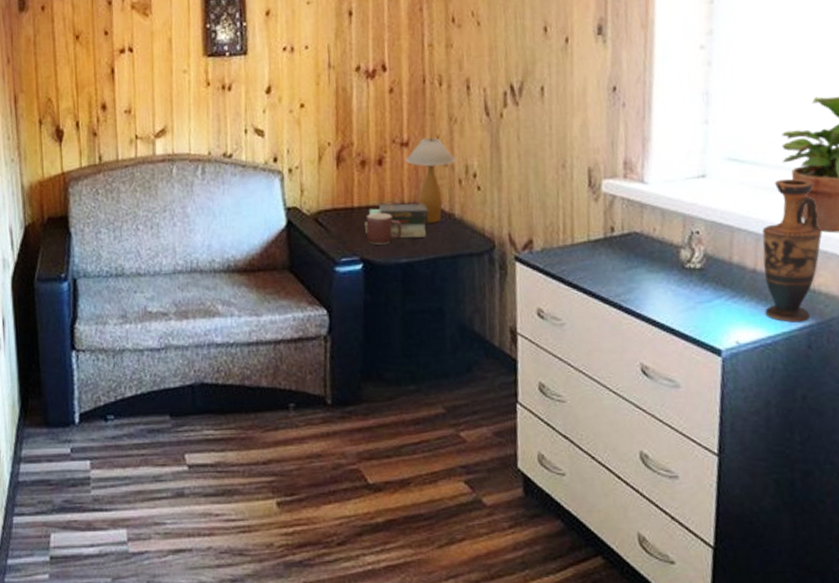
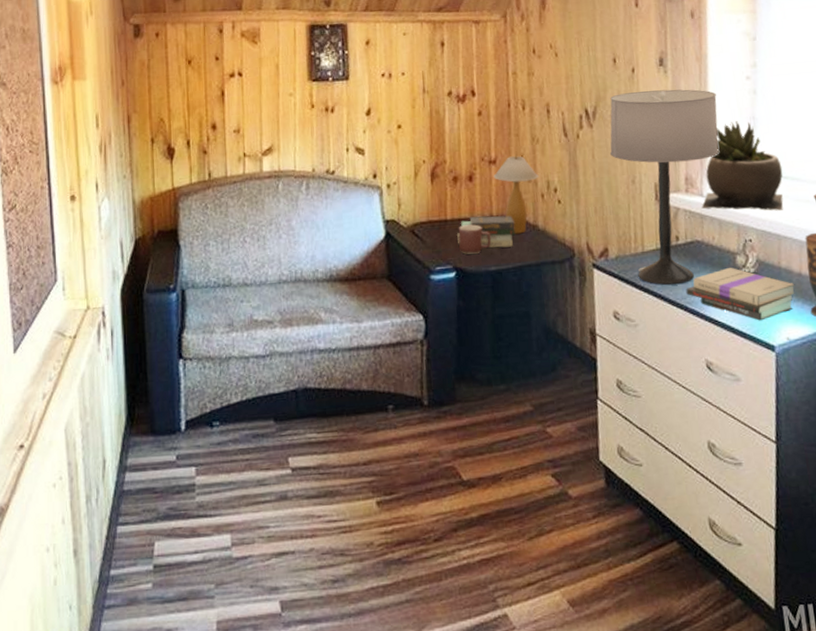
table lamp: none [537,61,664,282] -> present [609,89,719,286]
books: none [620,263,748,322] -> present [686,268,795,321]
succulent plant: none [641,97,740,200] -> present [701,121,784,211]

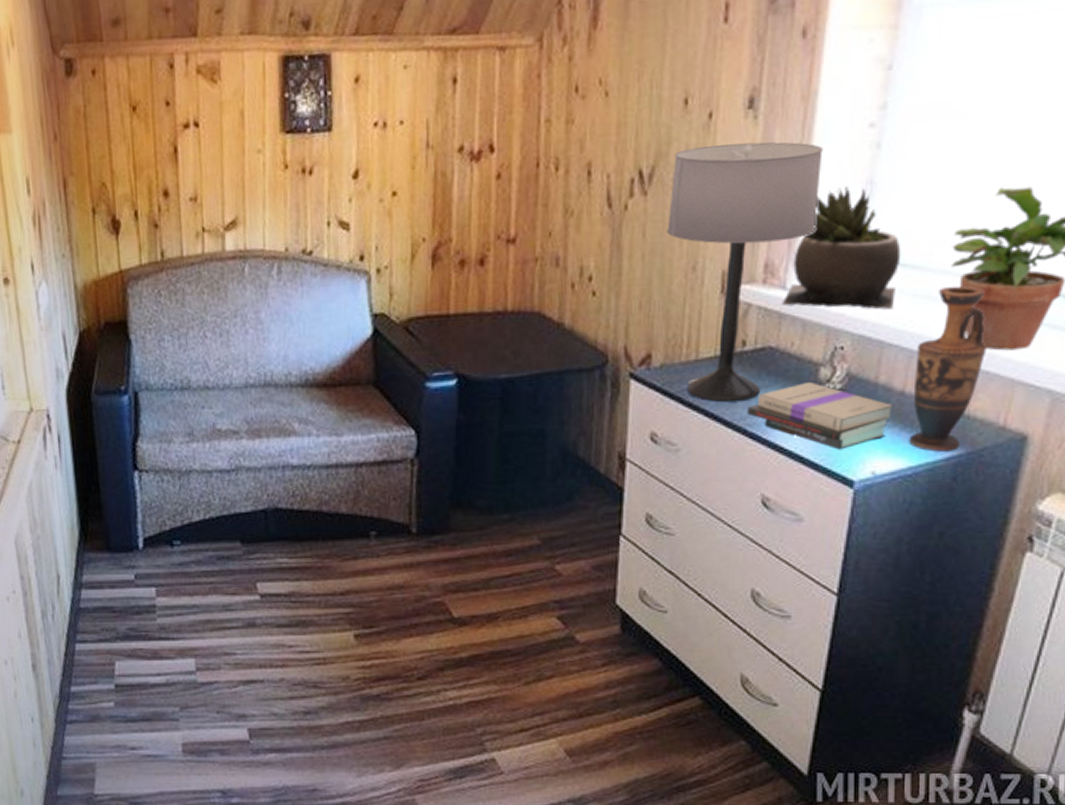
books: present [457,215,516,248] -> none [461,310,535,351]
mug: present [458,224,492,255] -> none [462,321,504,359]
table lamp: present [493,151,539,234] -> none [511,227,570,334]

